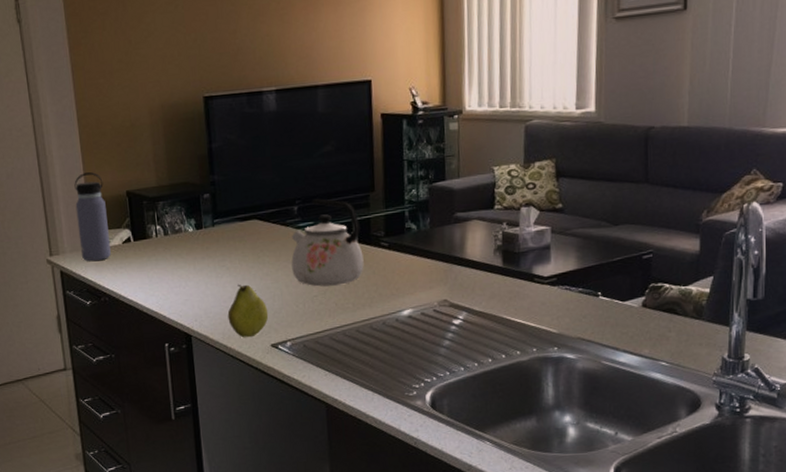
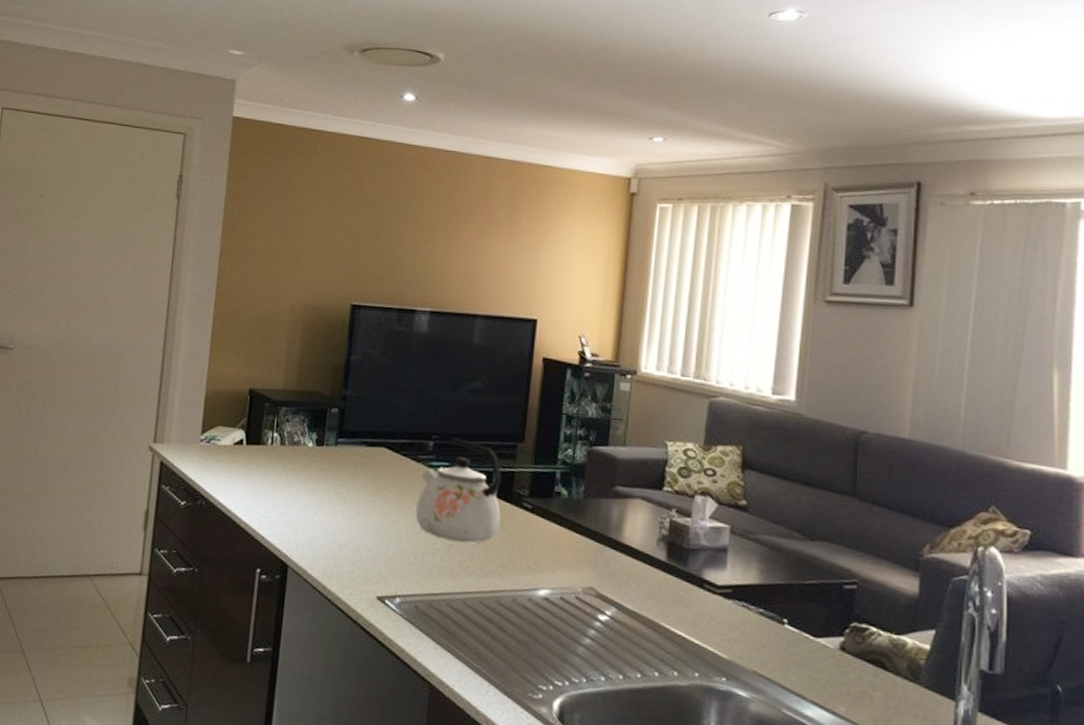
water bottle: present [74,172,111,262] -> none [186,361,227,459]
fruit: present [227,284,269,338] -> none [333,516,380,583]

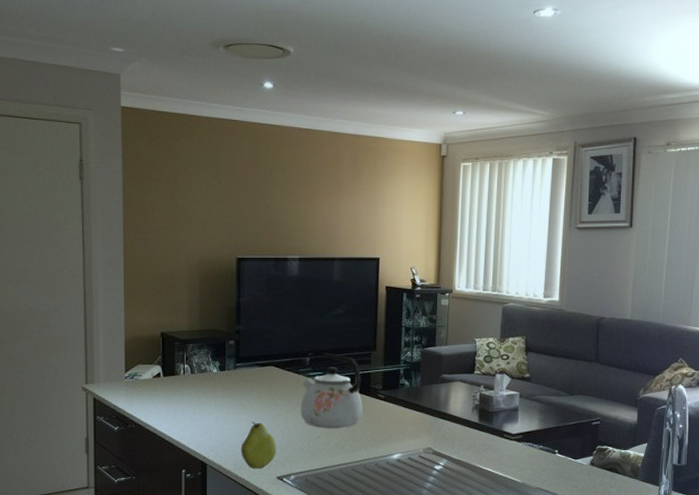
fruit: none [333,516,380,583] -> present [241,421,277,470]

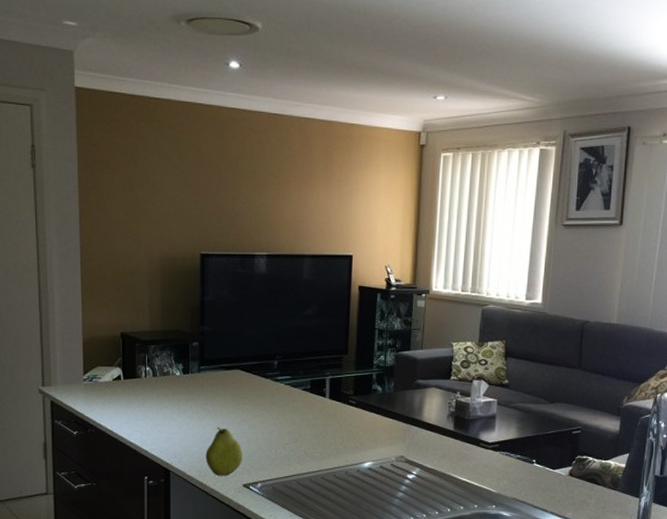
kettle: present [301,353,363,429] -> none [268,356,333,435]

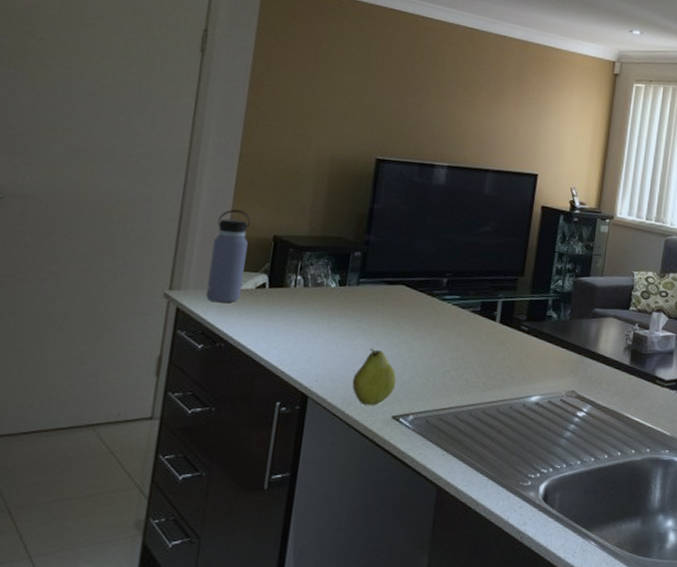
water bottle: none [71,312,101,395] -> present [205,209,251,303]

